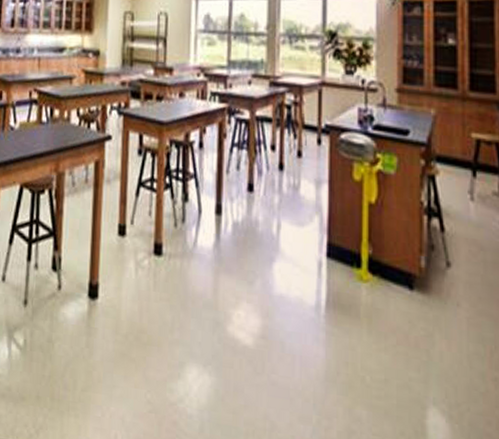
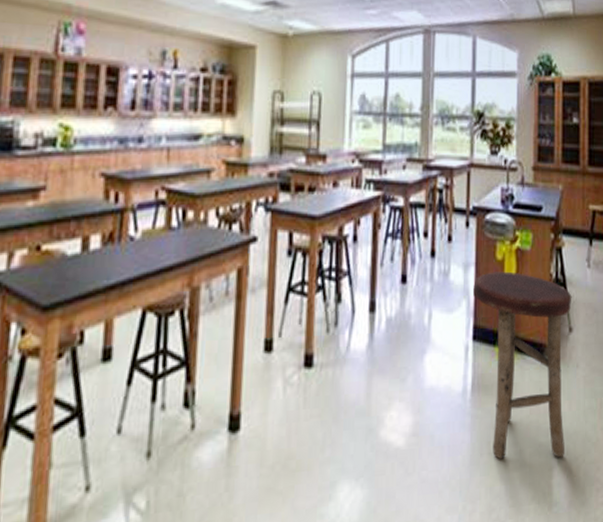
stool: none [327,191,450,400] -> present [473,271,572,460]

